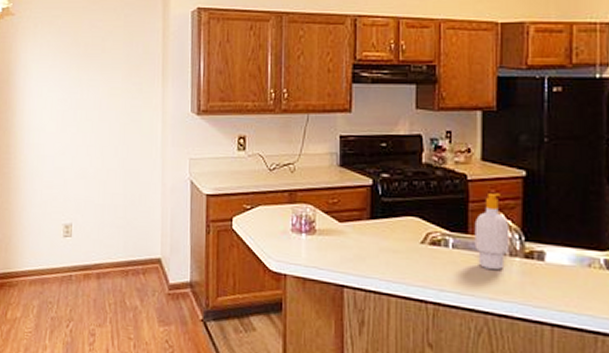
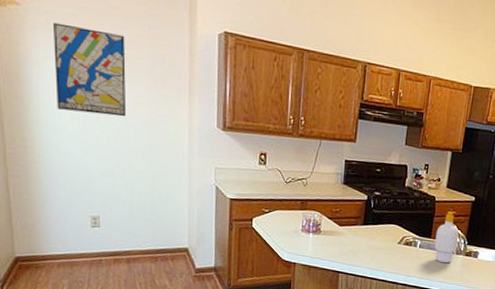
wall art: none [39,26,102,112] -> present [53,22,127,117]

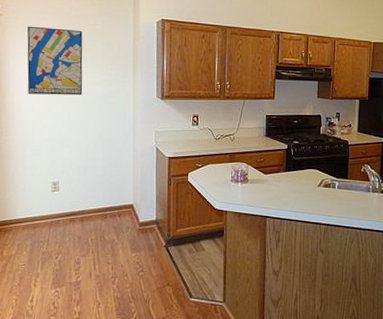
soap bottle: present [434,211,459,263] -> none [351,152,373,202]

